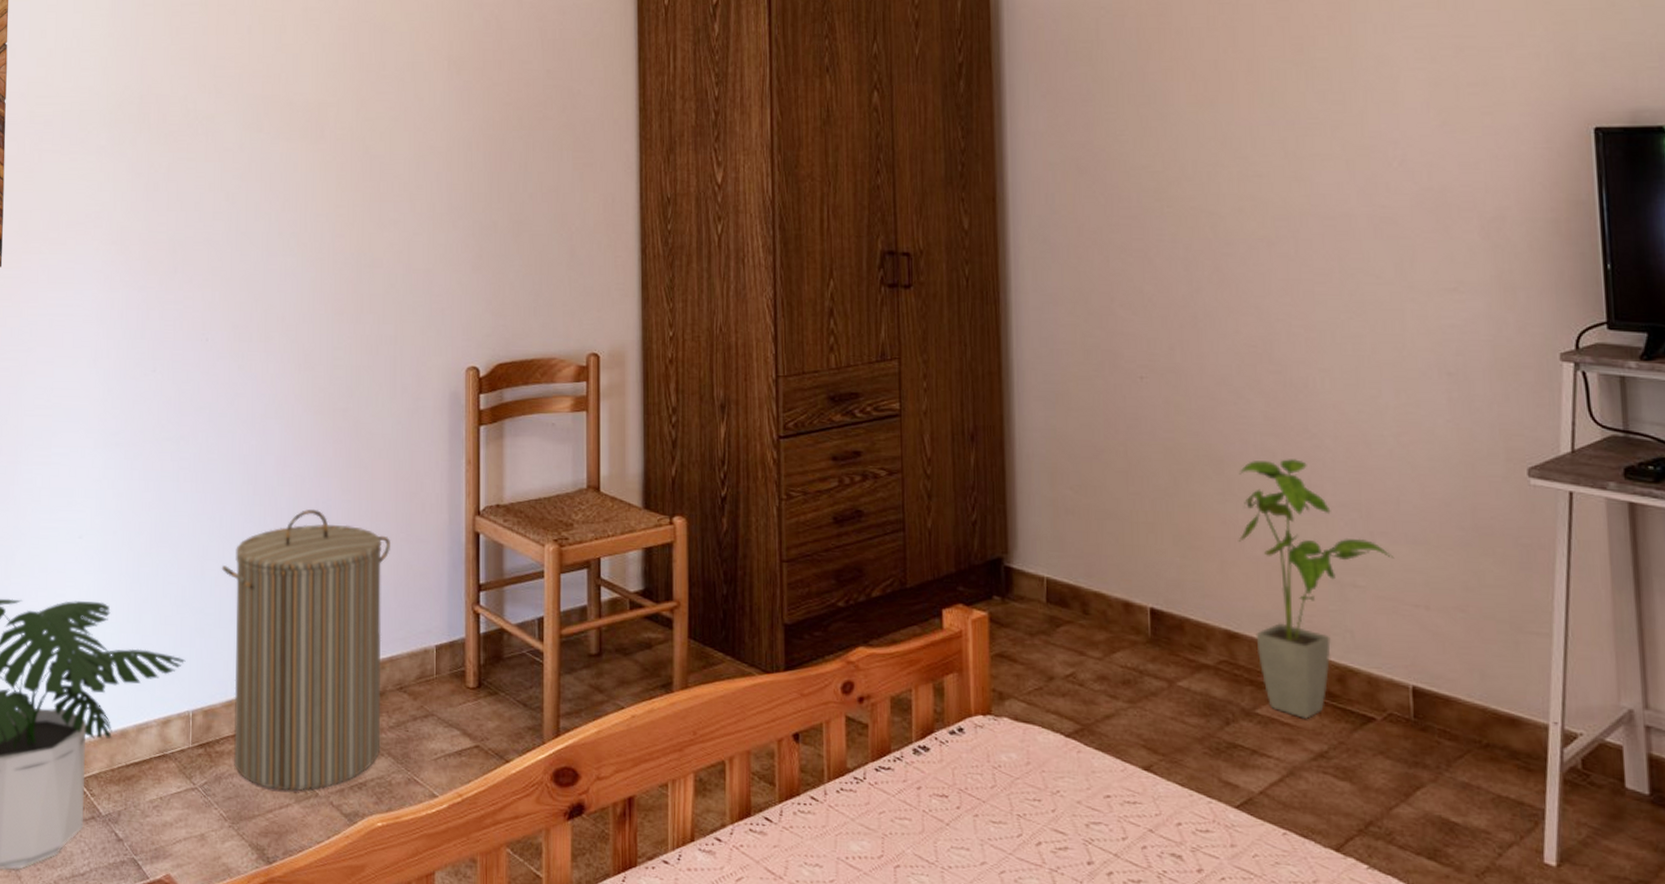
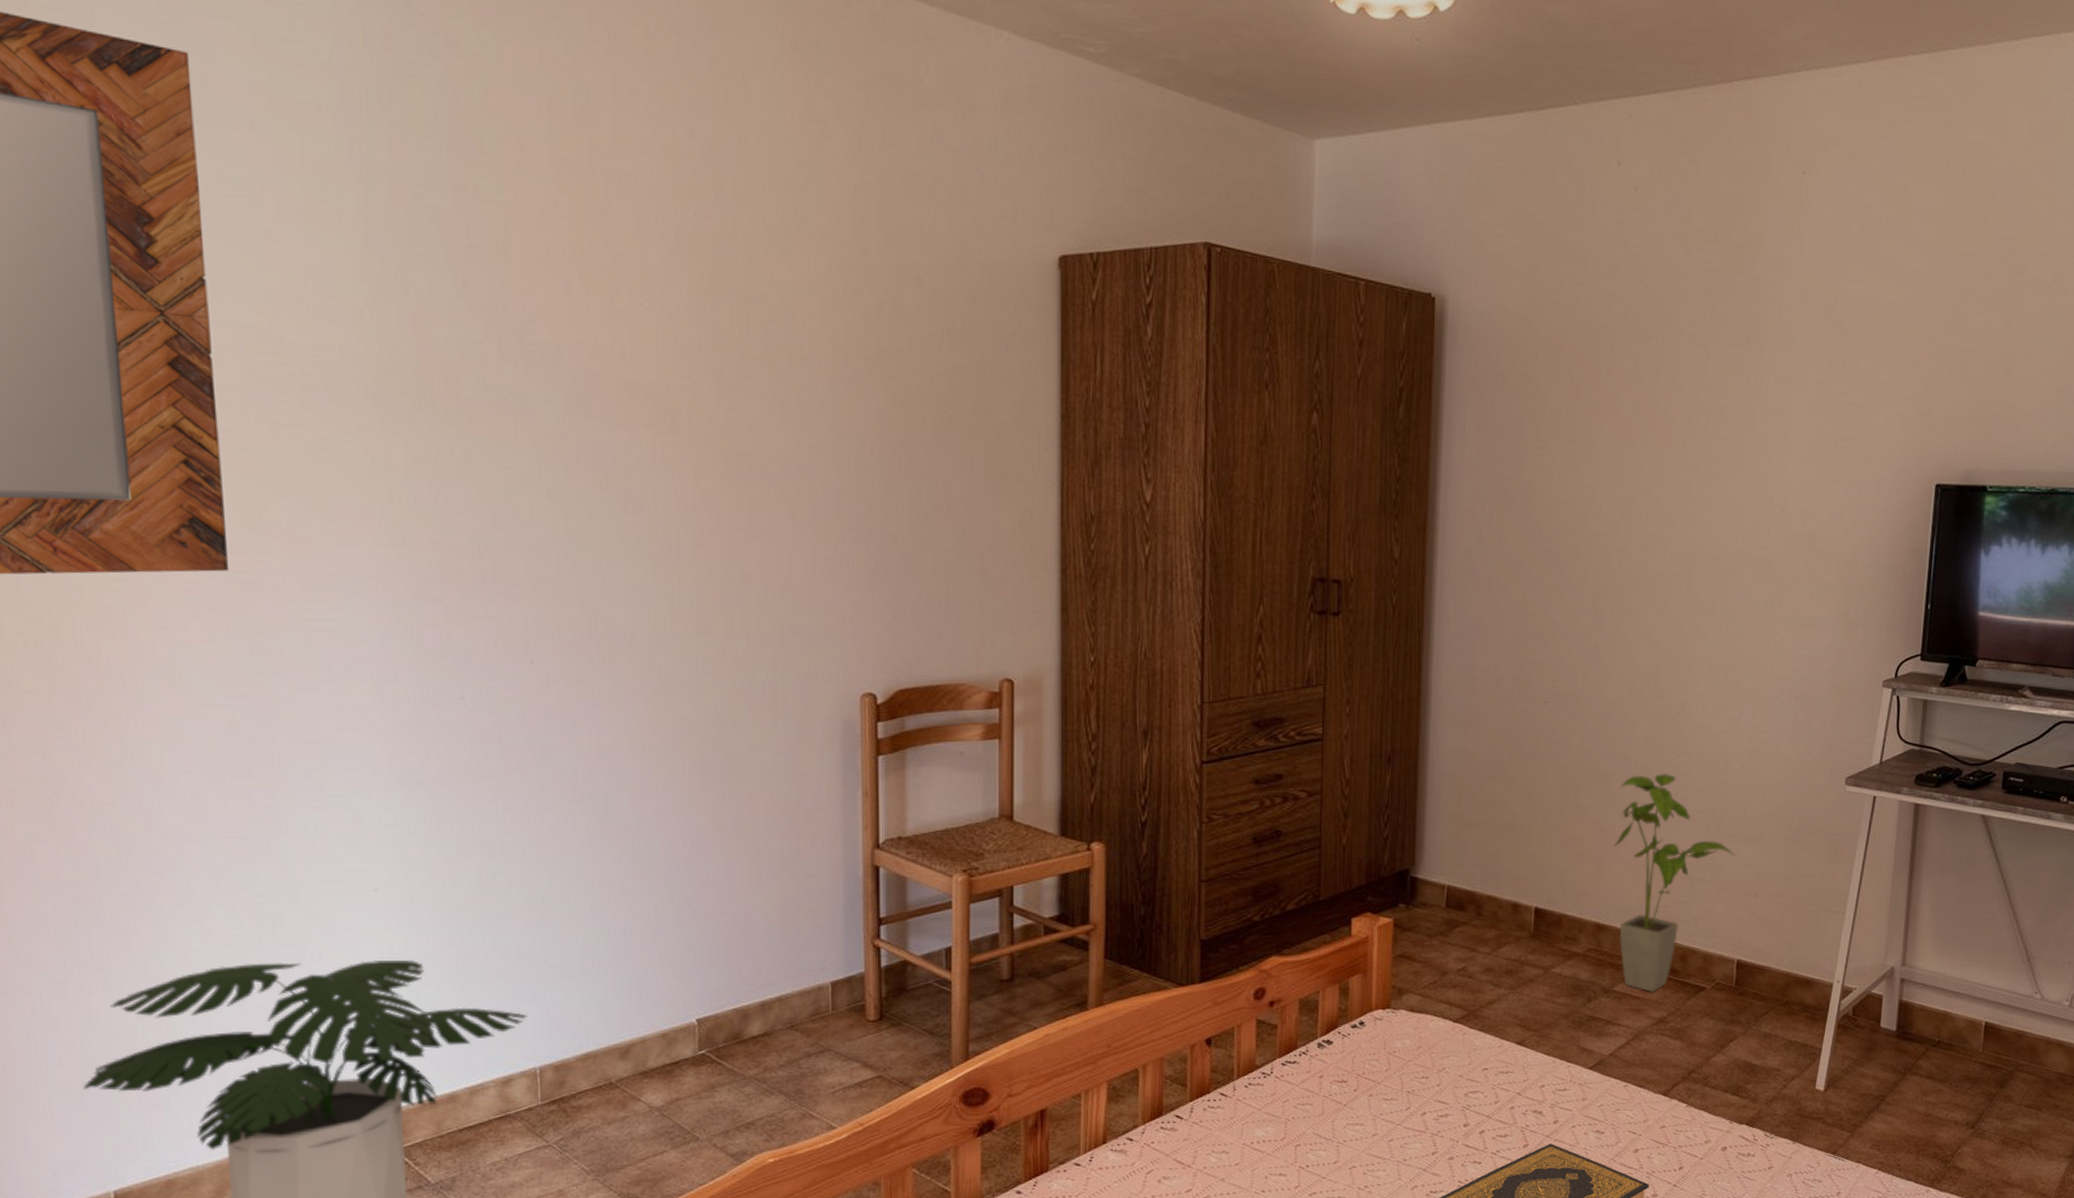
laundry hamper: present [221,509,390,791] -> none [567,848,775,1139]

